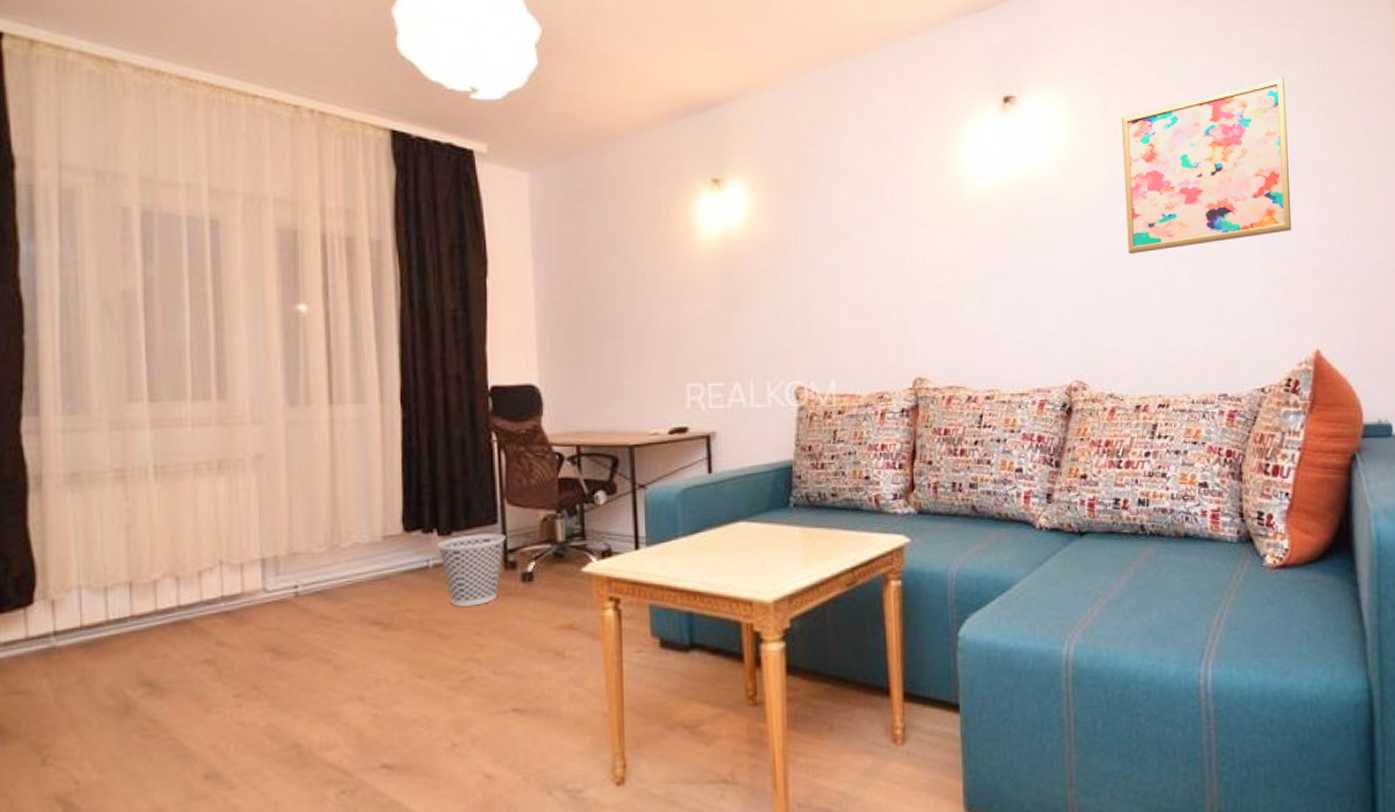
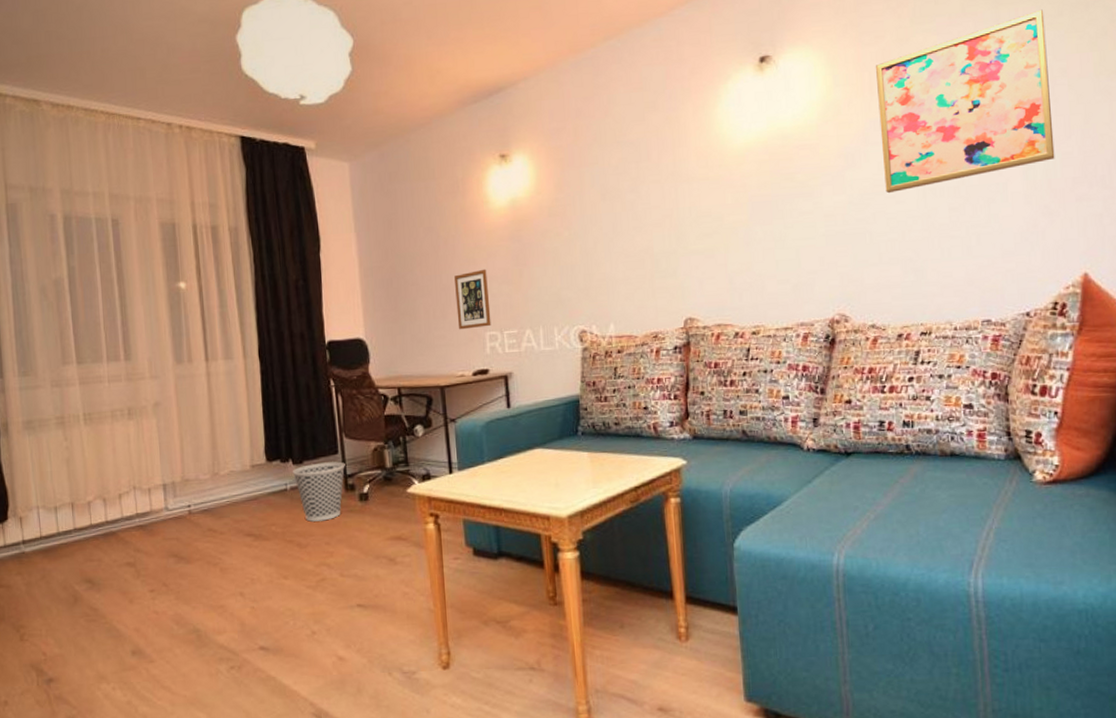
picture frame: none [652,309,694,380] -> present [454,269,491,330]

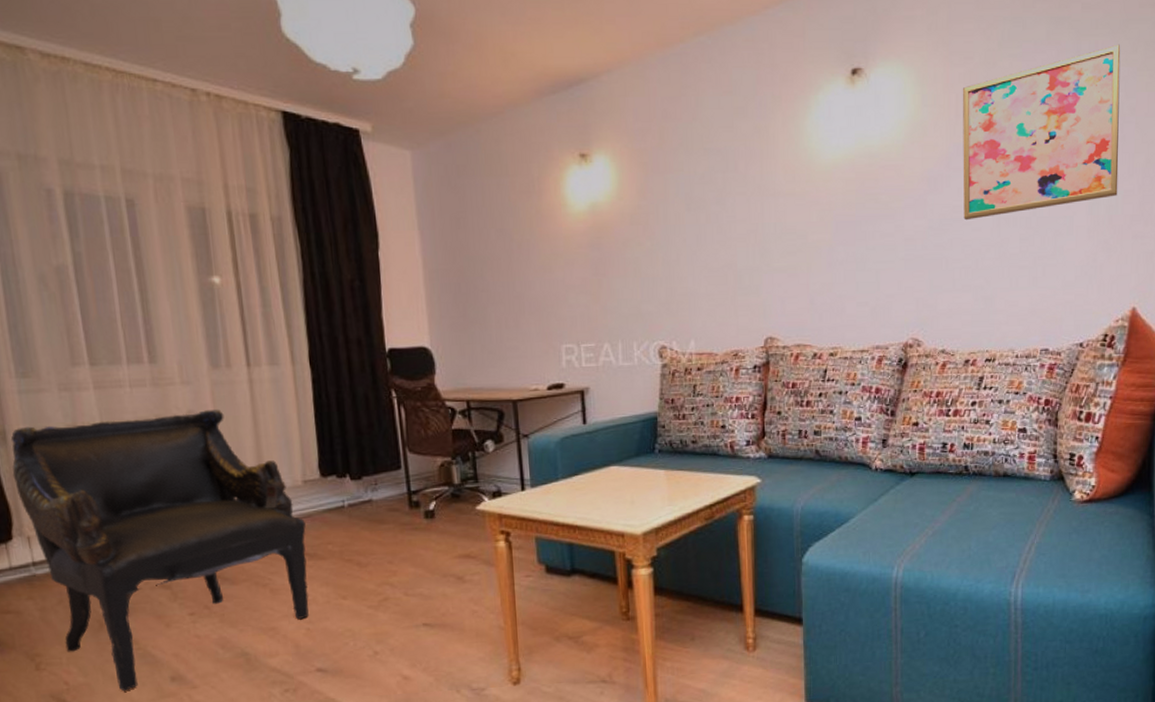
armchair: none [11,400,254,664] -> present [10,408,309,692]
wastebasket: present [292,461,345,522] -> none [350,477,409,540]
picture frame: present [454,269,491,330] -> none [529,277,568,341]

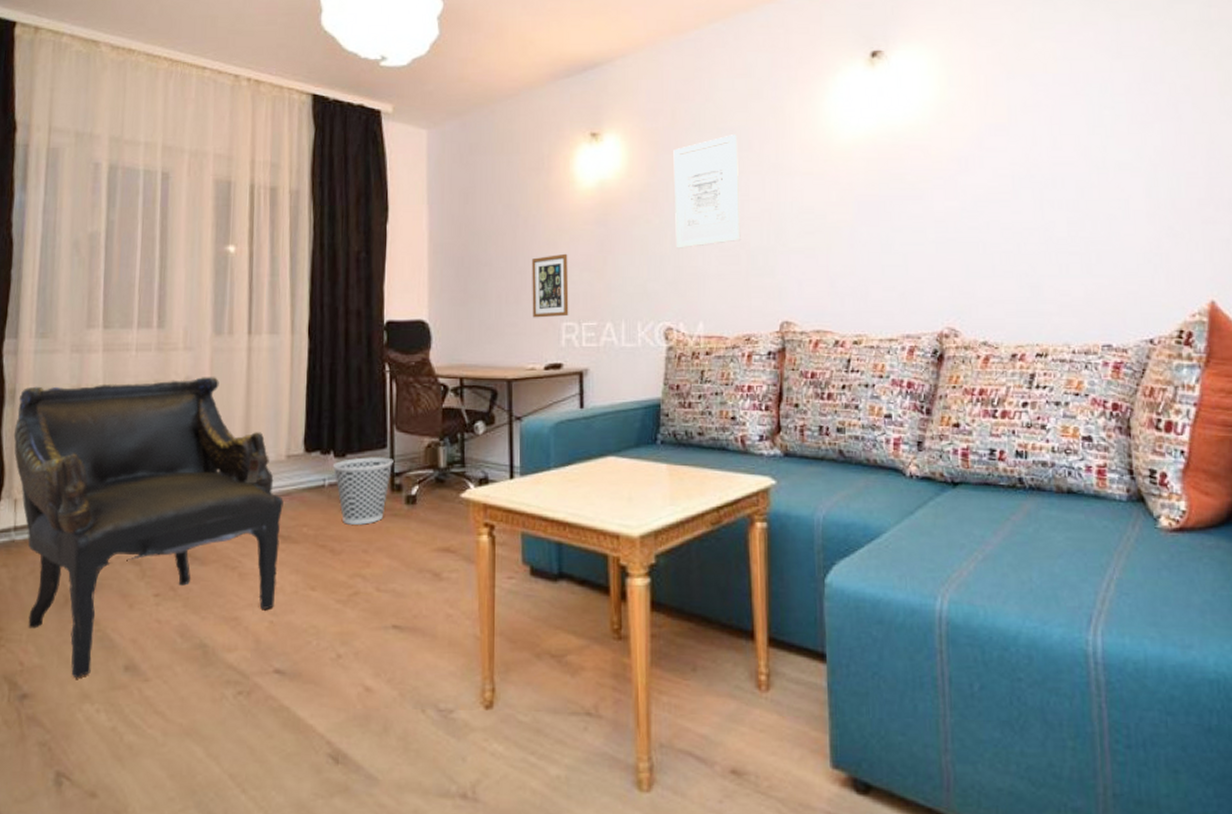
wastebasket: none [350,477,409,540] -> present [332,457,394,525]
picture frame: none [529,277,568,341] -> present [532,253,569,318]
wall art: none [662,155,728,270] -> present [673,135,741,248]
wall art: present [963,44,1121,221] -> none [992,24,1179,202]

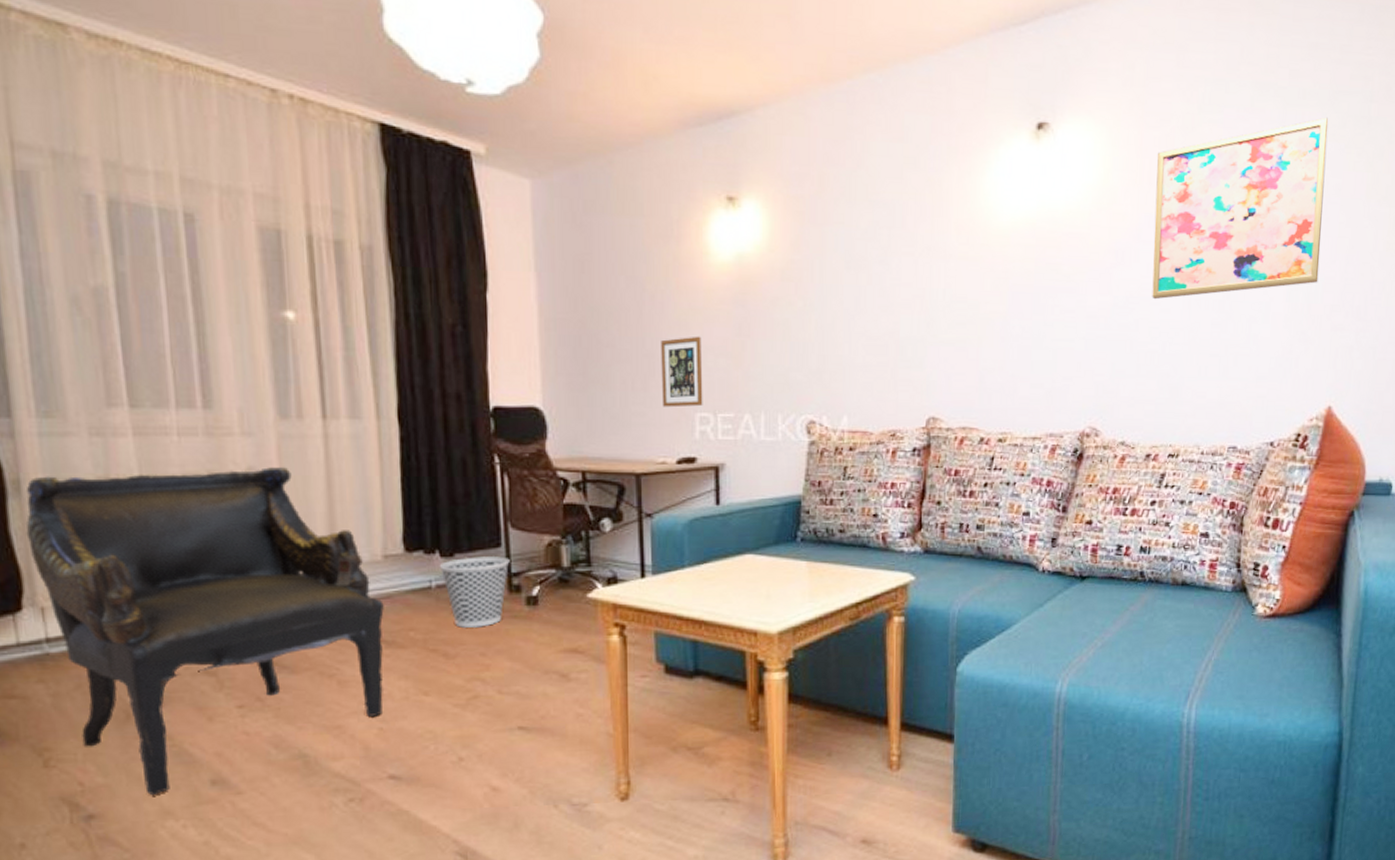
wall art: present [673,135,741,248] -> none [820,209,891,336]
wall art: none [992,24,1179,202] -> present [1152,117,1329,300]

